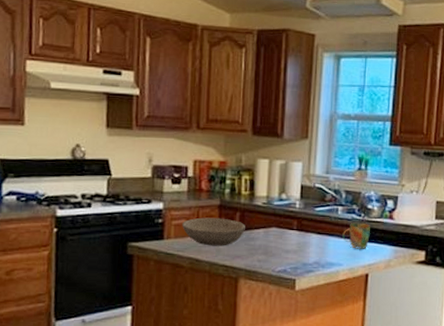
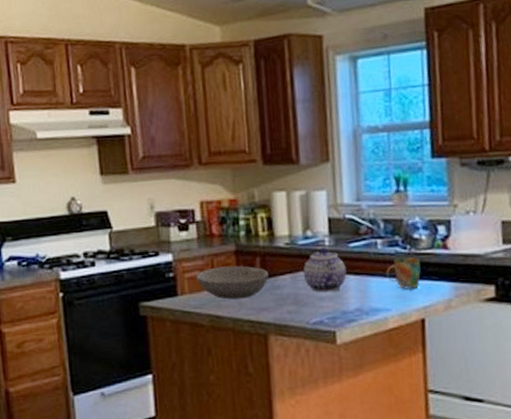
teapot: none [274,209,311,247] -> present [303,247,347,293]

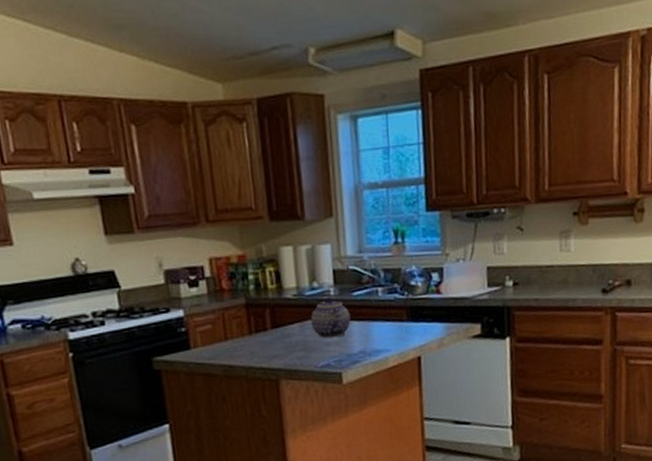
bowl: present [196,265,269,300] -> none [208,317,278,350]
mug: present [386,256,421,289] -> none [386,301,417,332]

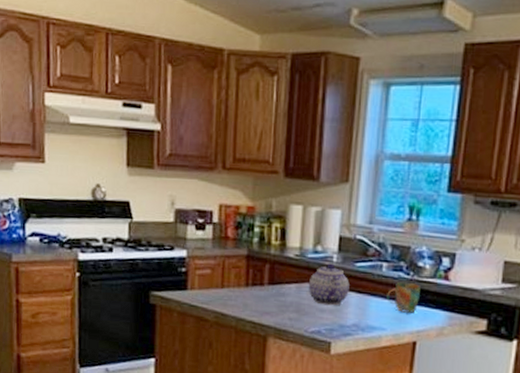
mug: none [386,301,417,332] -> present [387,281,420,313]

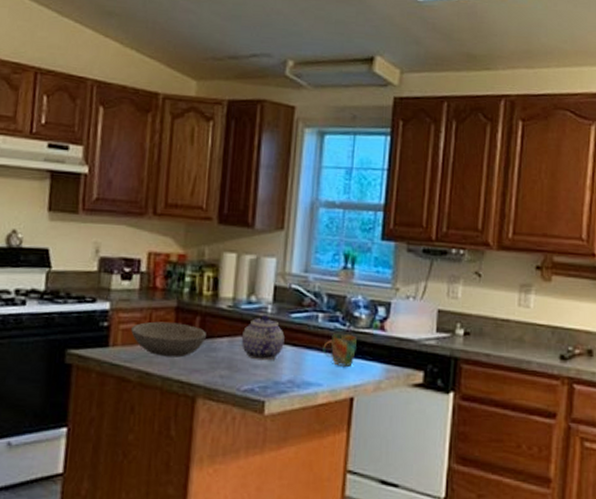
bowl: none [207,268,275,301] -> present [131,321,206,358]

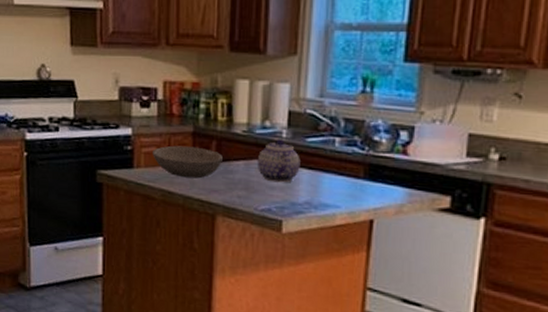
mug: present [323,333,357,367] -> none [340,157,377,190]

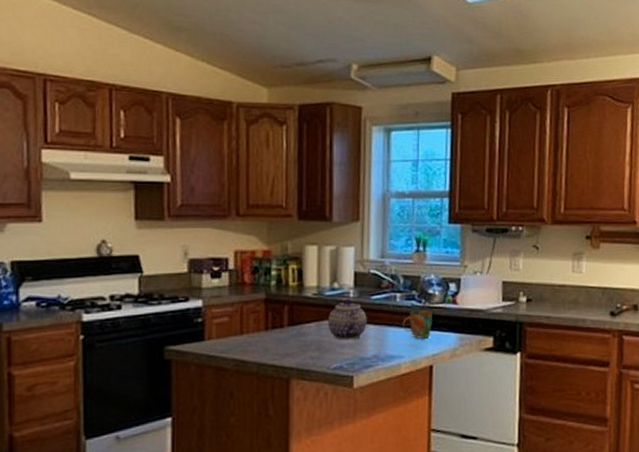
bowl: present [152,145,223,179] -> none [224,313,295,345]
mug: none [340,157,377,190] -> present [402,309,432,339]

